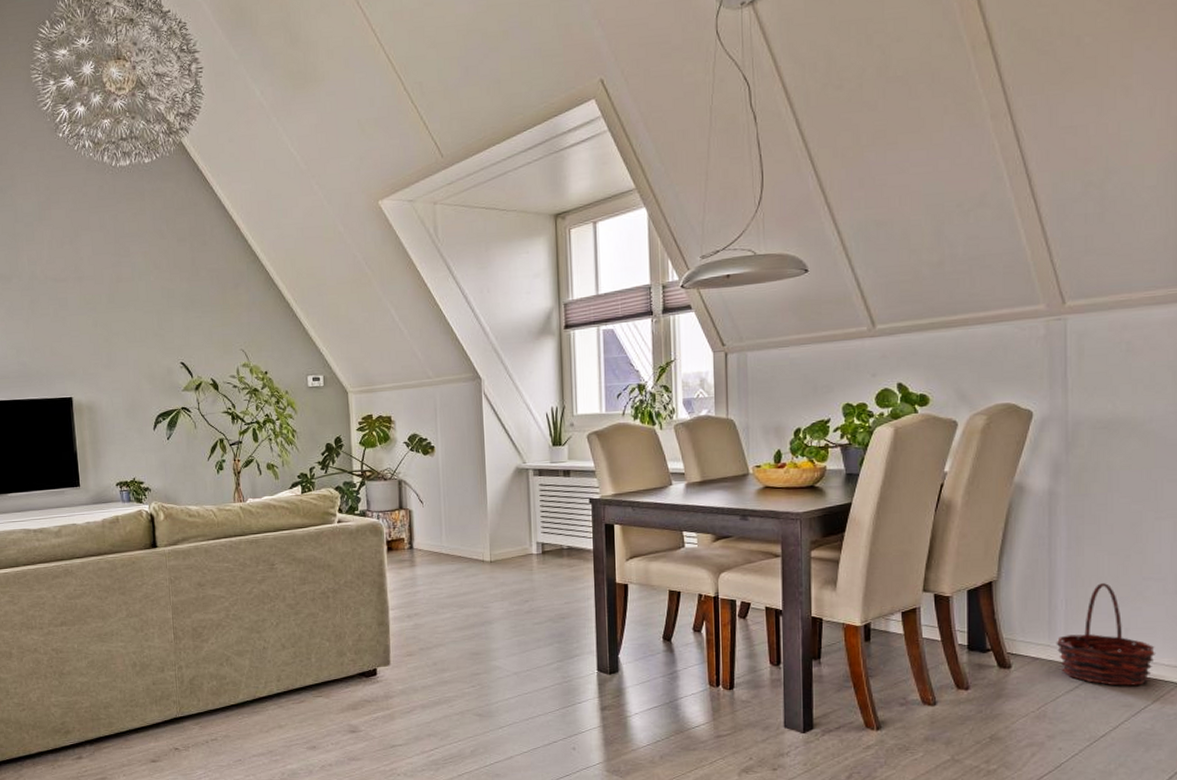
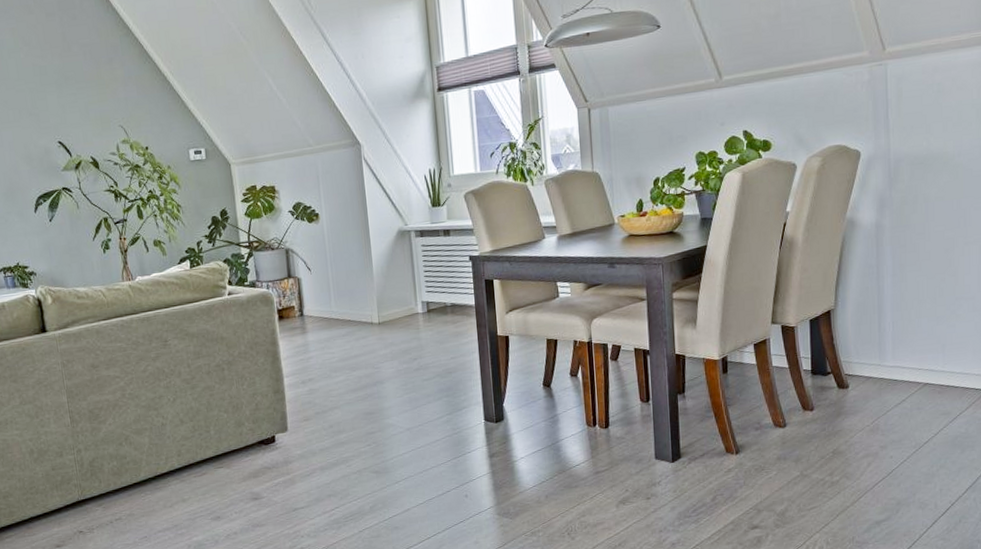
basket: present [1056,583,1156,686] -> none [885,305,968,397]

